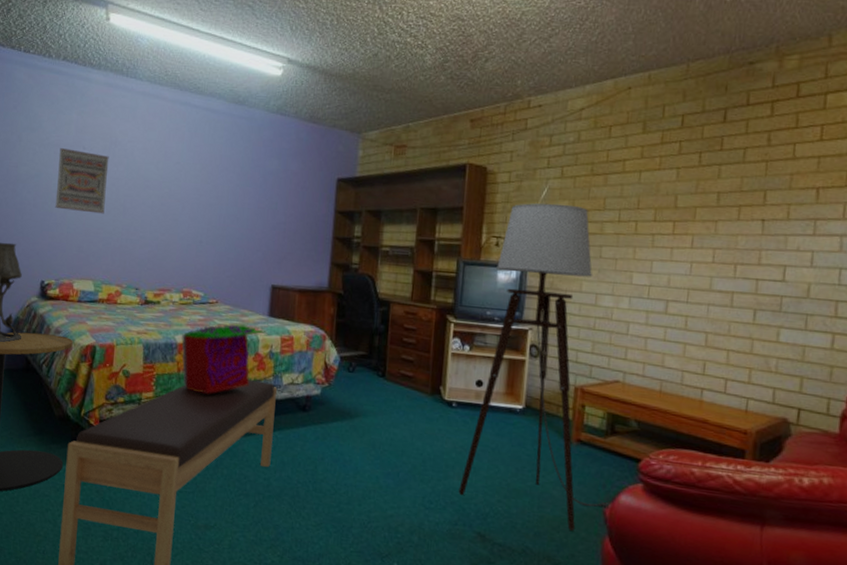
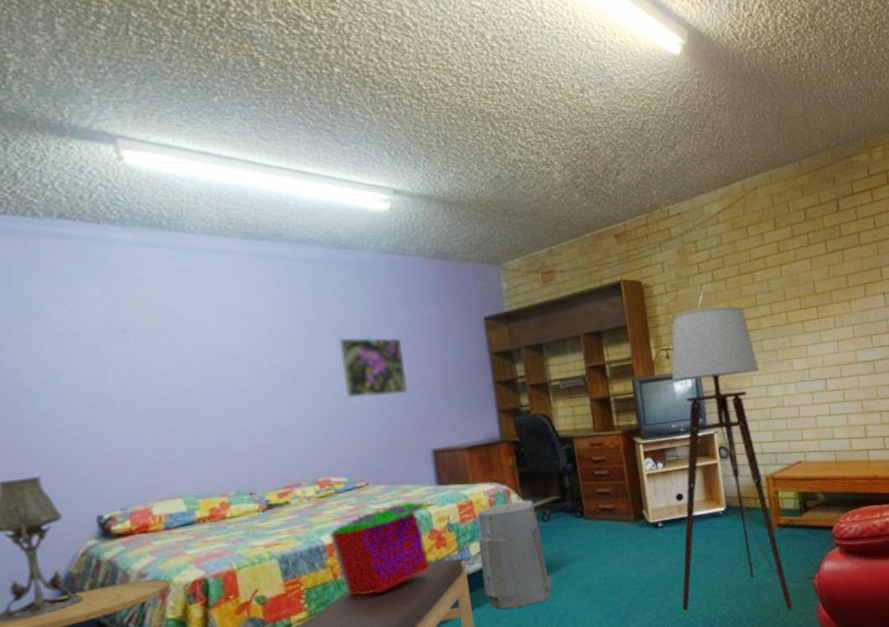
wall art: present [55,148,109,214] -> none [83,335,178,417]
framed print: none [218,178,267,233] -> present [337,337,409,398]
air purifier: none [287,346,344,443] -> present [477,500,552,609]

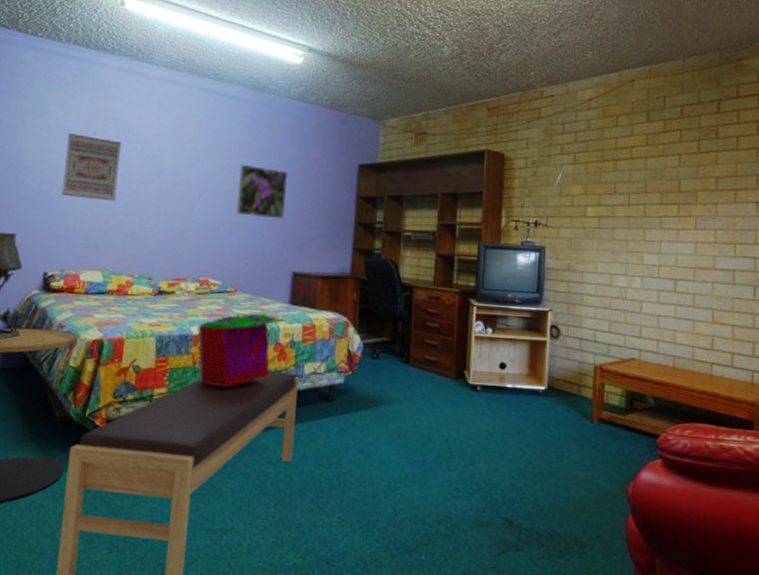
wall art: none [83,335,178,417] -> present [61,133,122,201]
air purifier: present [477,500,552,609] -> none [309,333,368,434]
floor lamp: present [672,306,817,612] -> none [485,188,632,511]

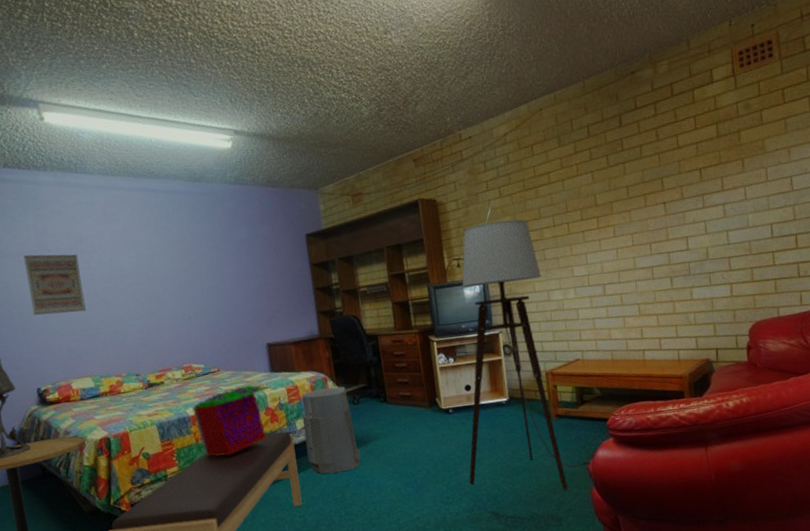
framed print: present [237,164,287,220] -> none [195,253,249,302]
air purifier: none [309,333,368,434] -> present [302,387,361,474]
floor lamp: none [485,188,632,511] -> present [462,219,591,490]

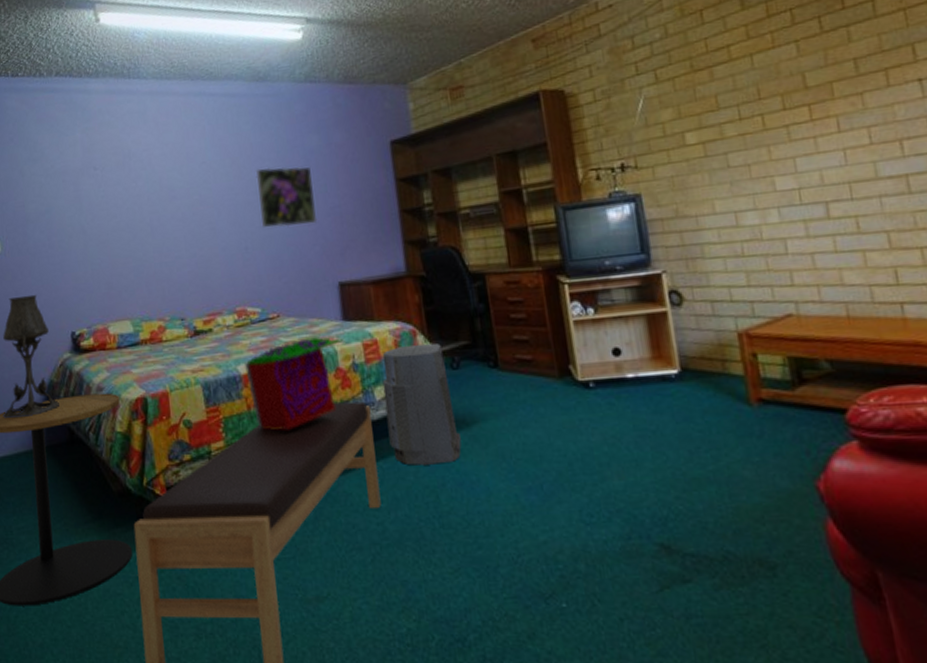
wall art: present [23,254,86,316] -> none [68,172,130,245]
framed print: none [195,253,249,302] -> present [255,167,318,228]
floor lamp: present [462,219,591,490] -> none [604,111,822,519]

